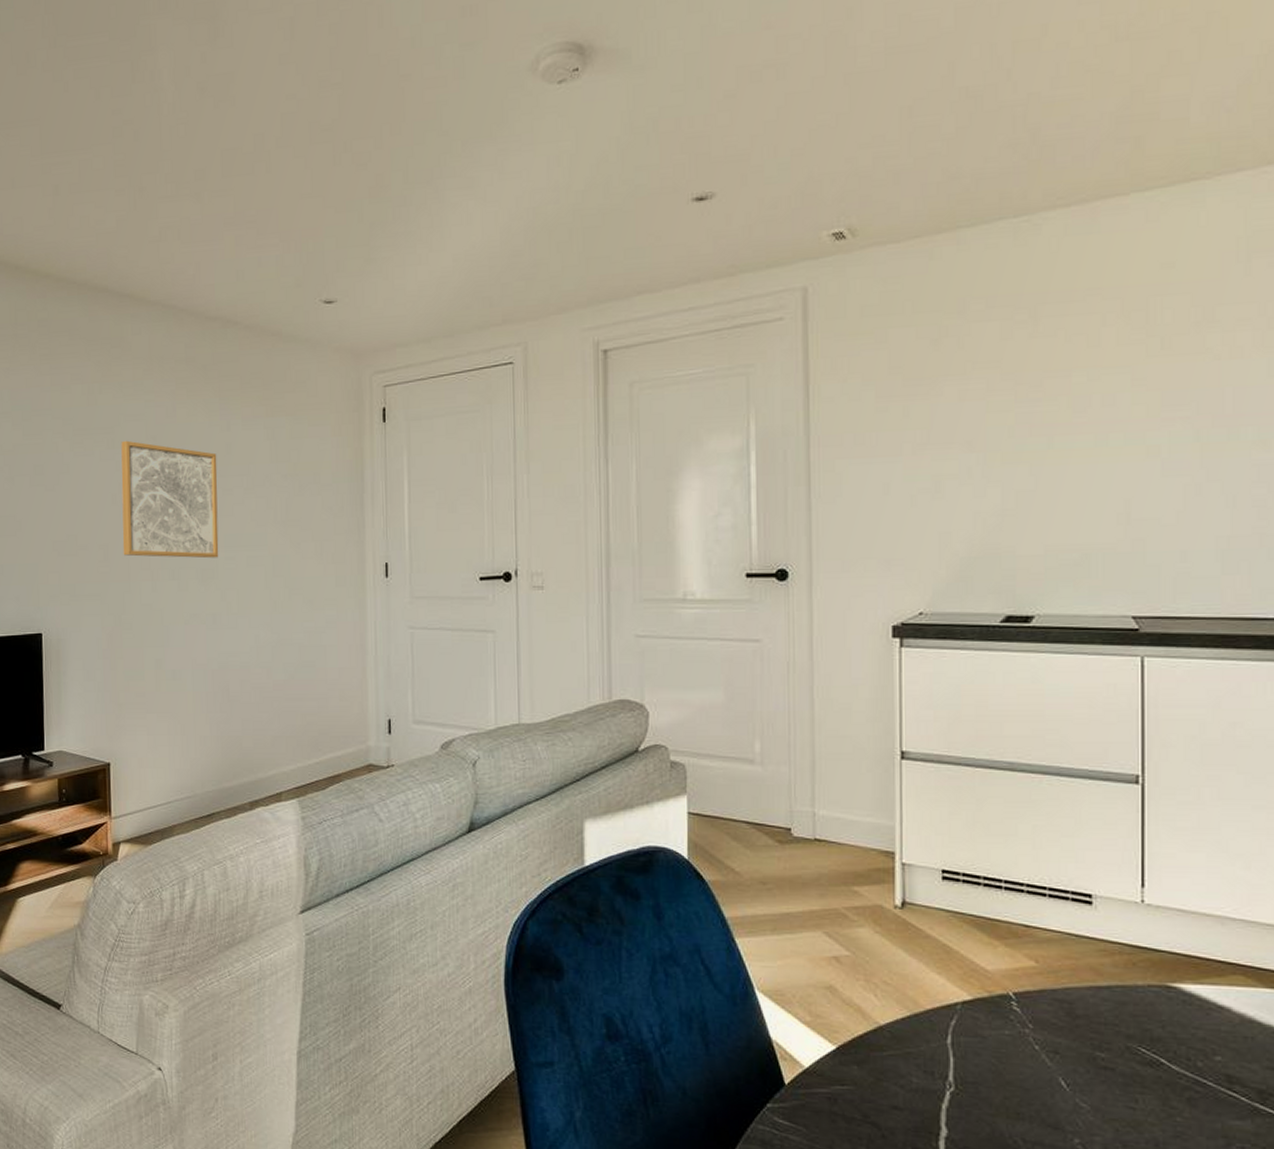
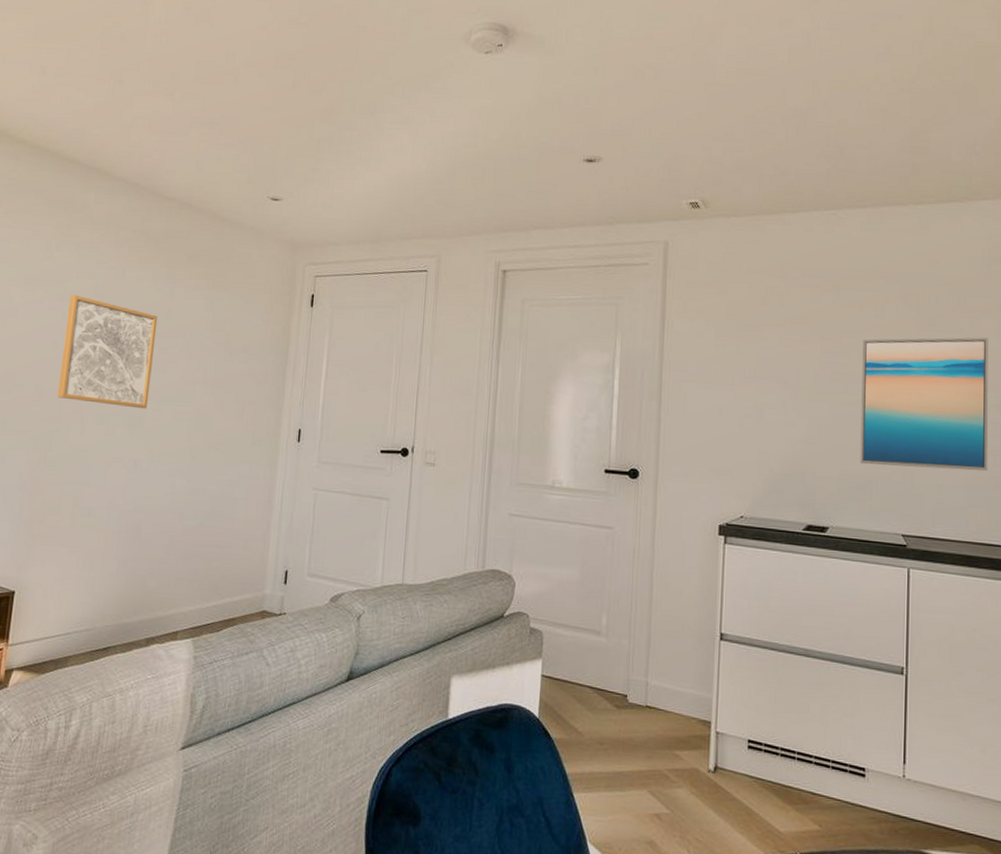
wall art: none [1072,355,1250,535] -> present [860,337,989,472]

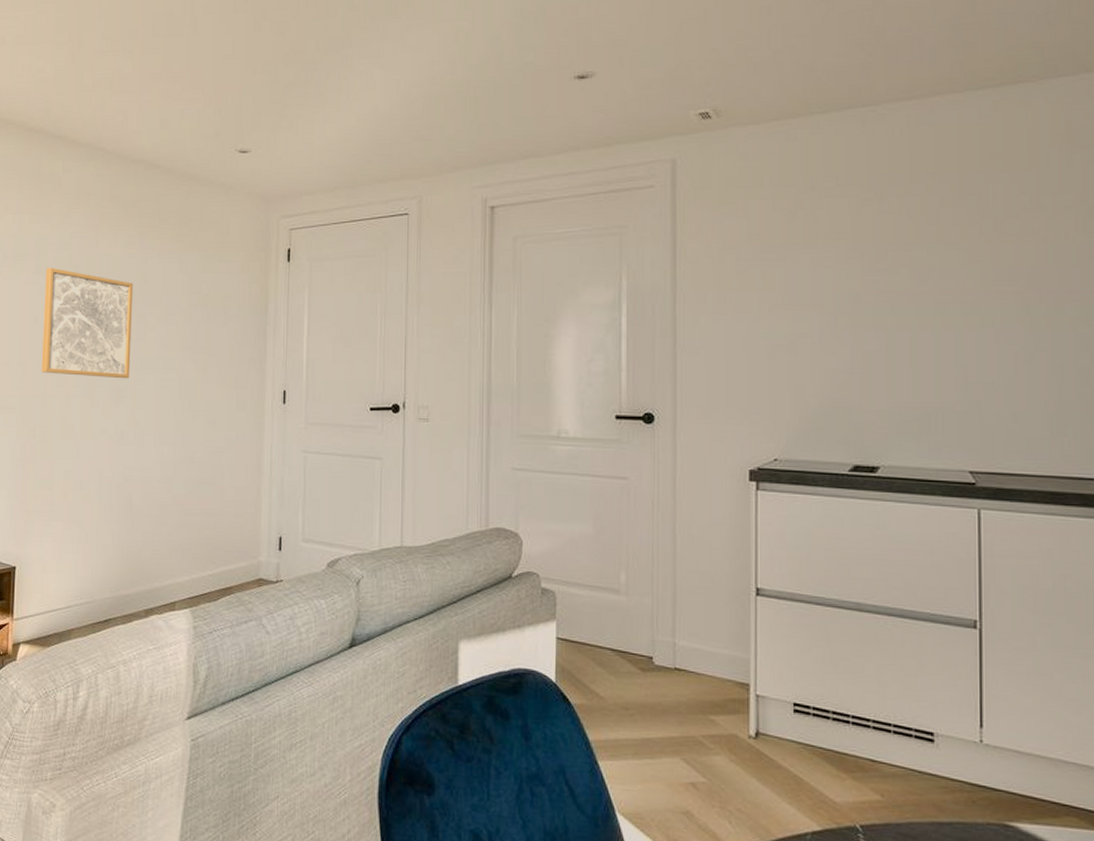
wall art: present [860,337,989,472] -> none [914,239,1075,395]

